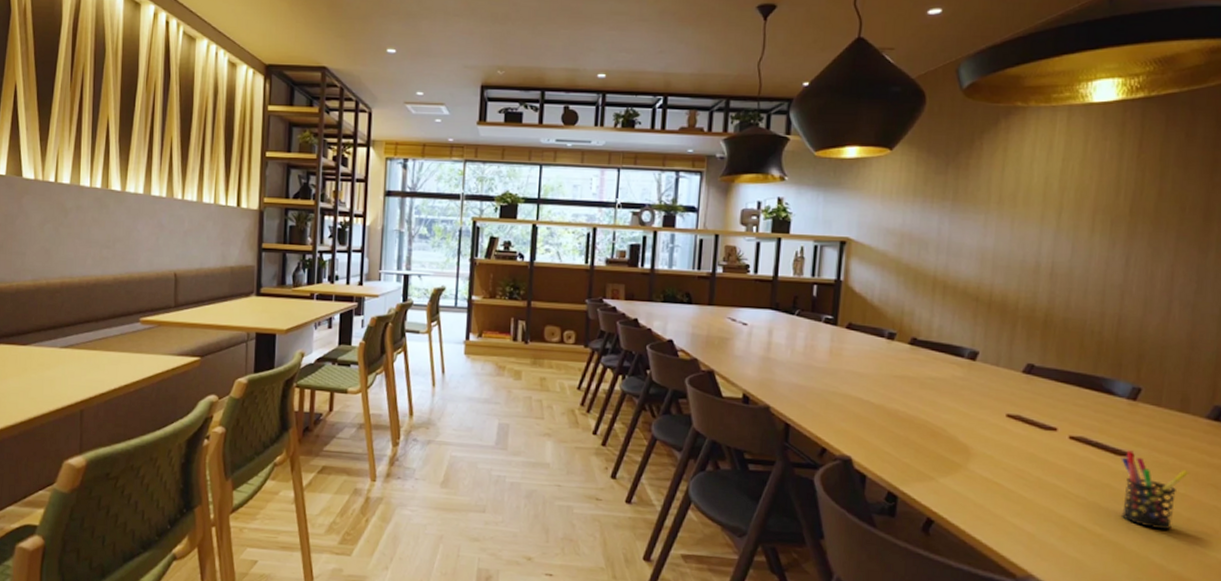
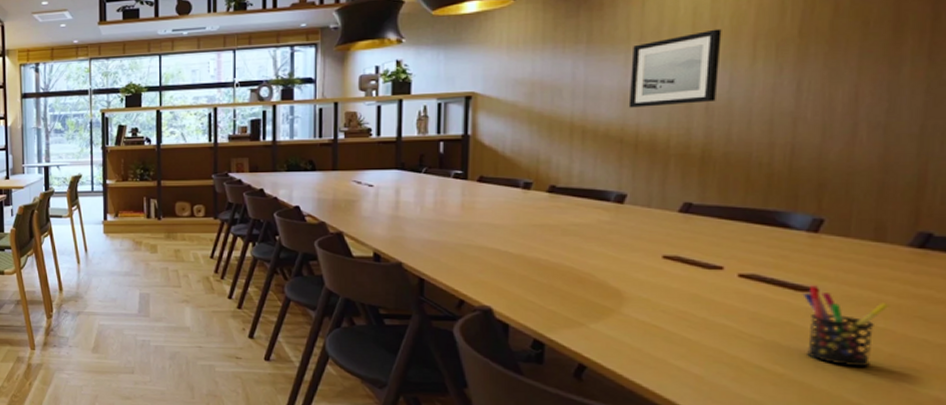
wall art: none [985,199,1068,269] -> present [628,28,722,108]

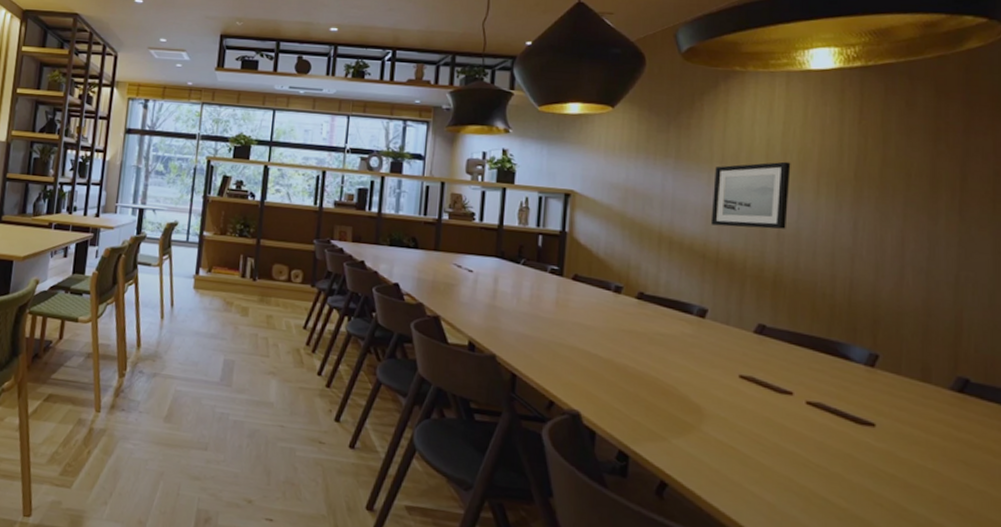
pen holder: present [802,285,890,367] -> none [862,419,937,508]

